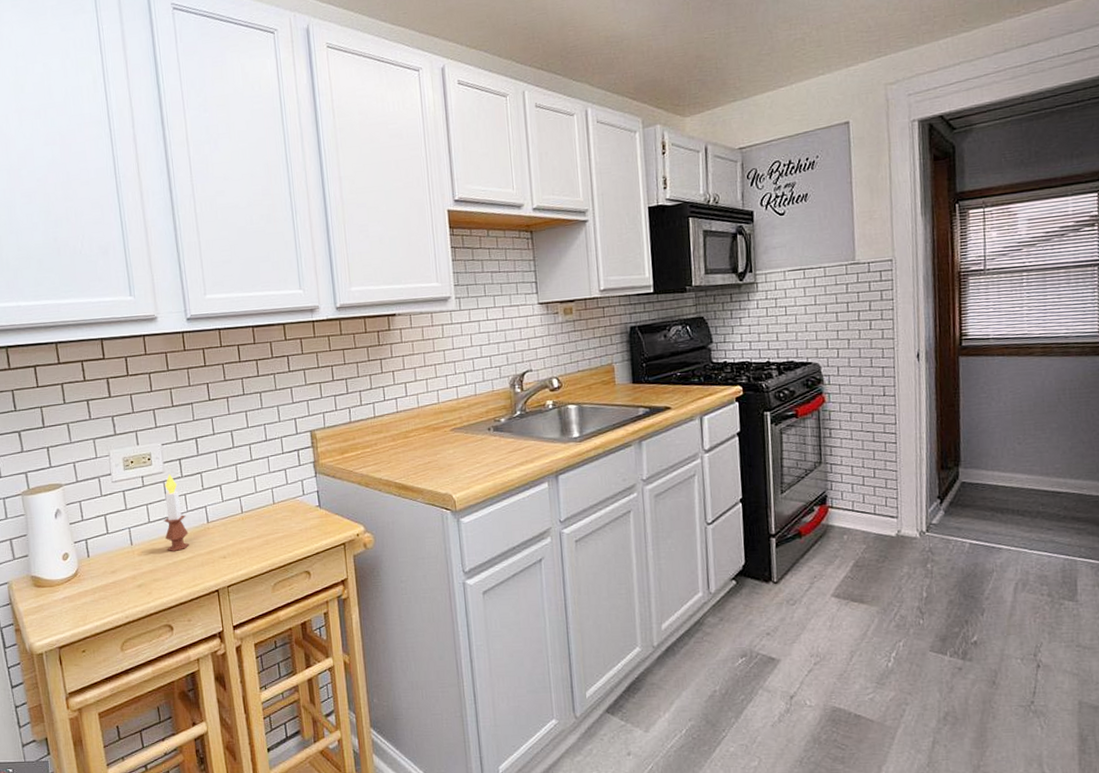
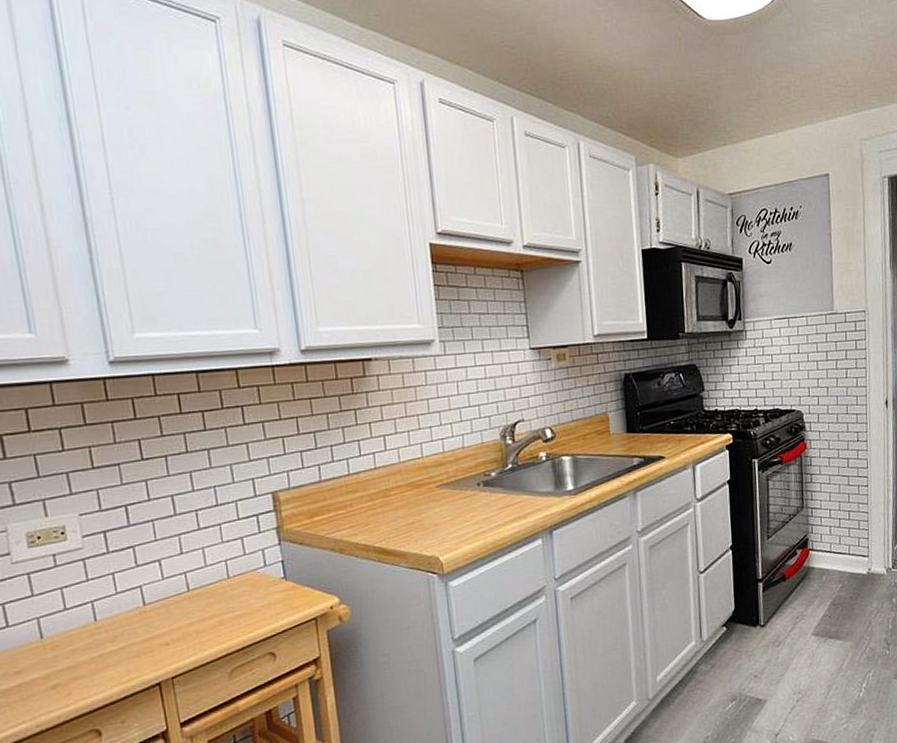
candle: present [163,473,190,551] -> none [84,549,121,642]

